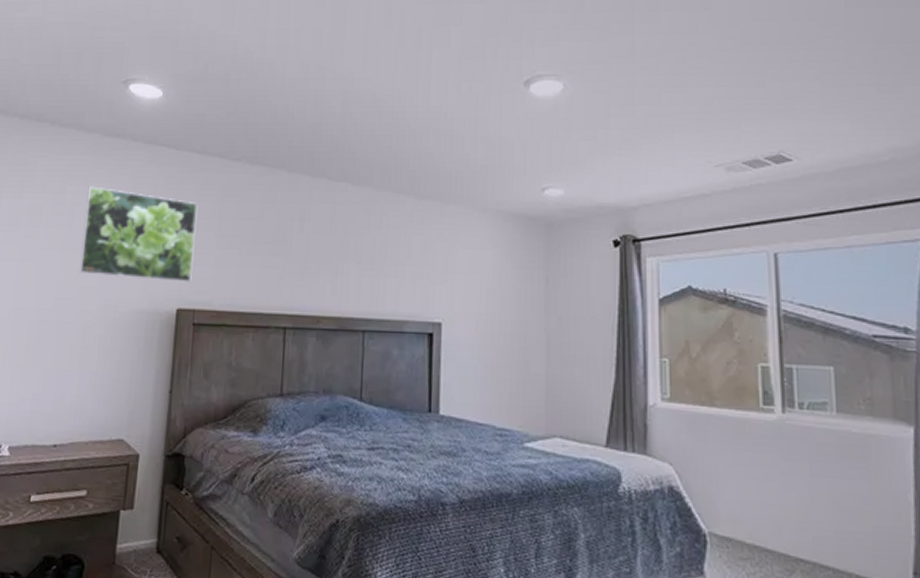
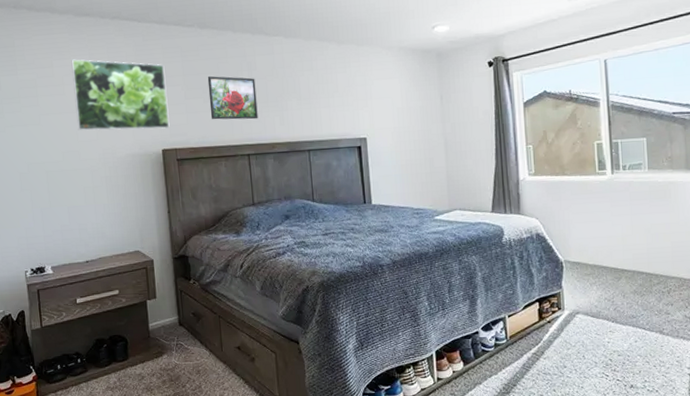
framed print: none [244,223,307,283] -> present [207,76,258,120]

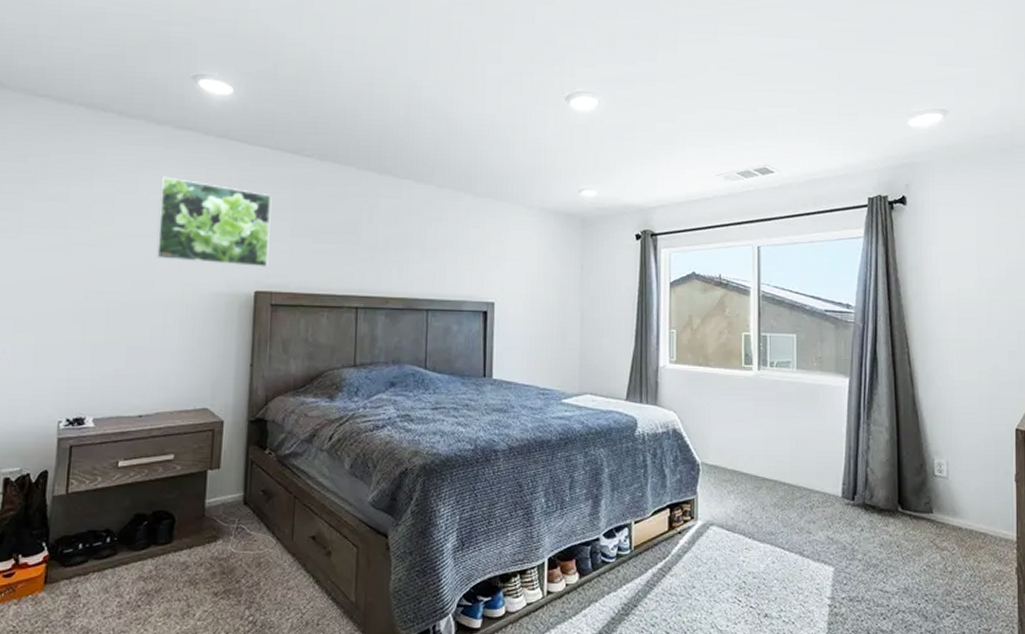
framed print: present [207,76,258,120] -> none [318,214,376,269]

